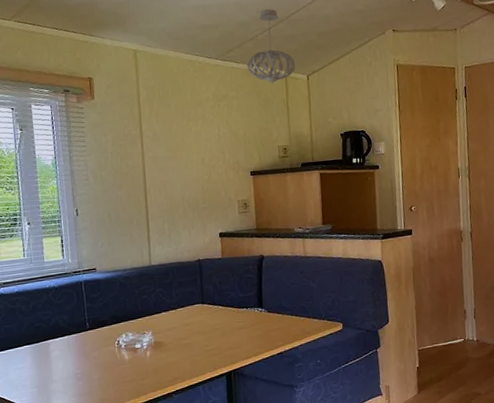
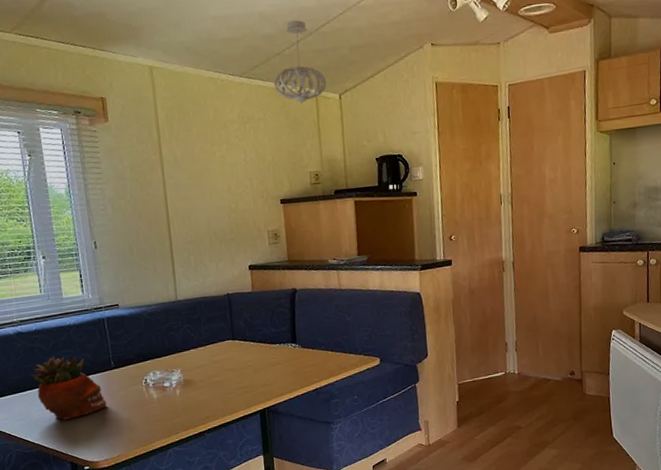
succulent planter: none [10,317,81,379] -> present [30,356,107,420]

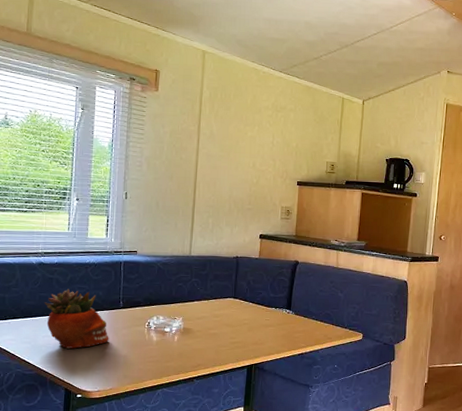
pendant light: present [273,20,327,104] -> none [308,33,354,103]

